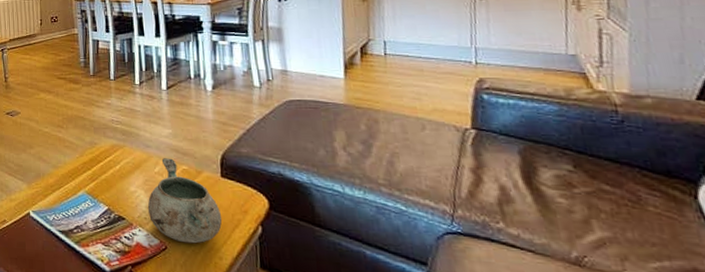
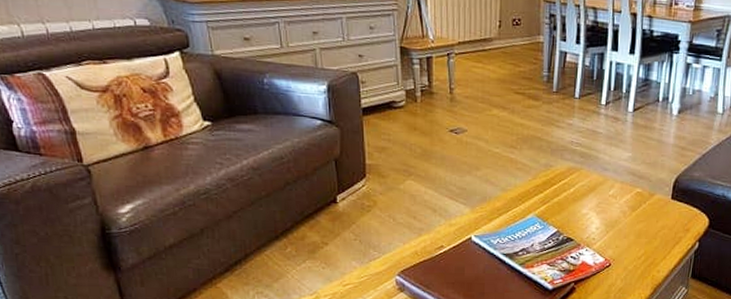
decorative bowl: present [147,158,222,244] -> none [597,181,665,260]

